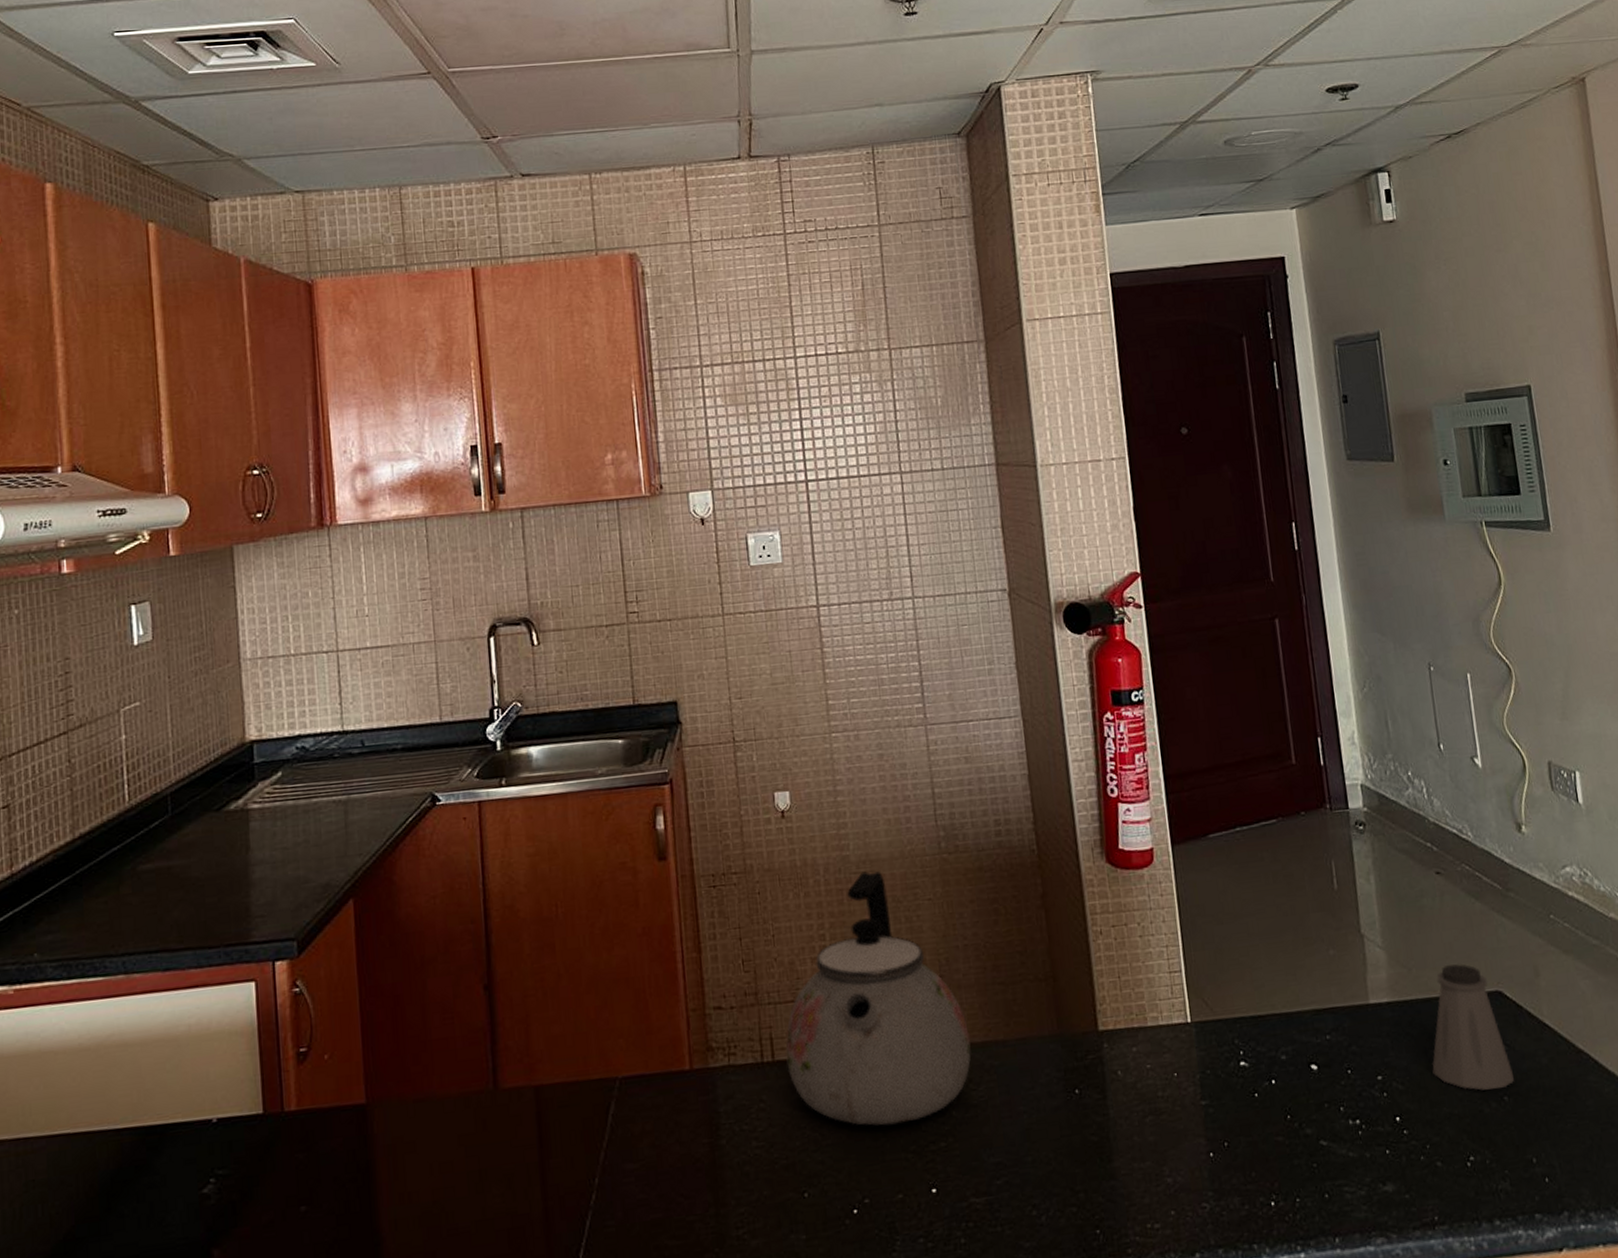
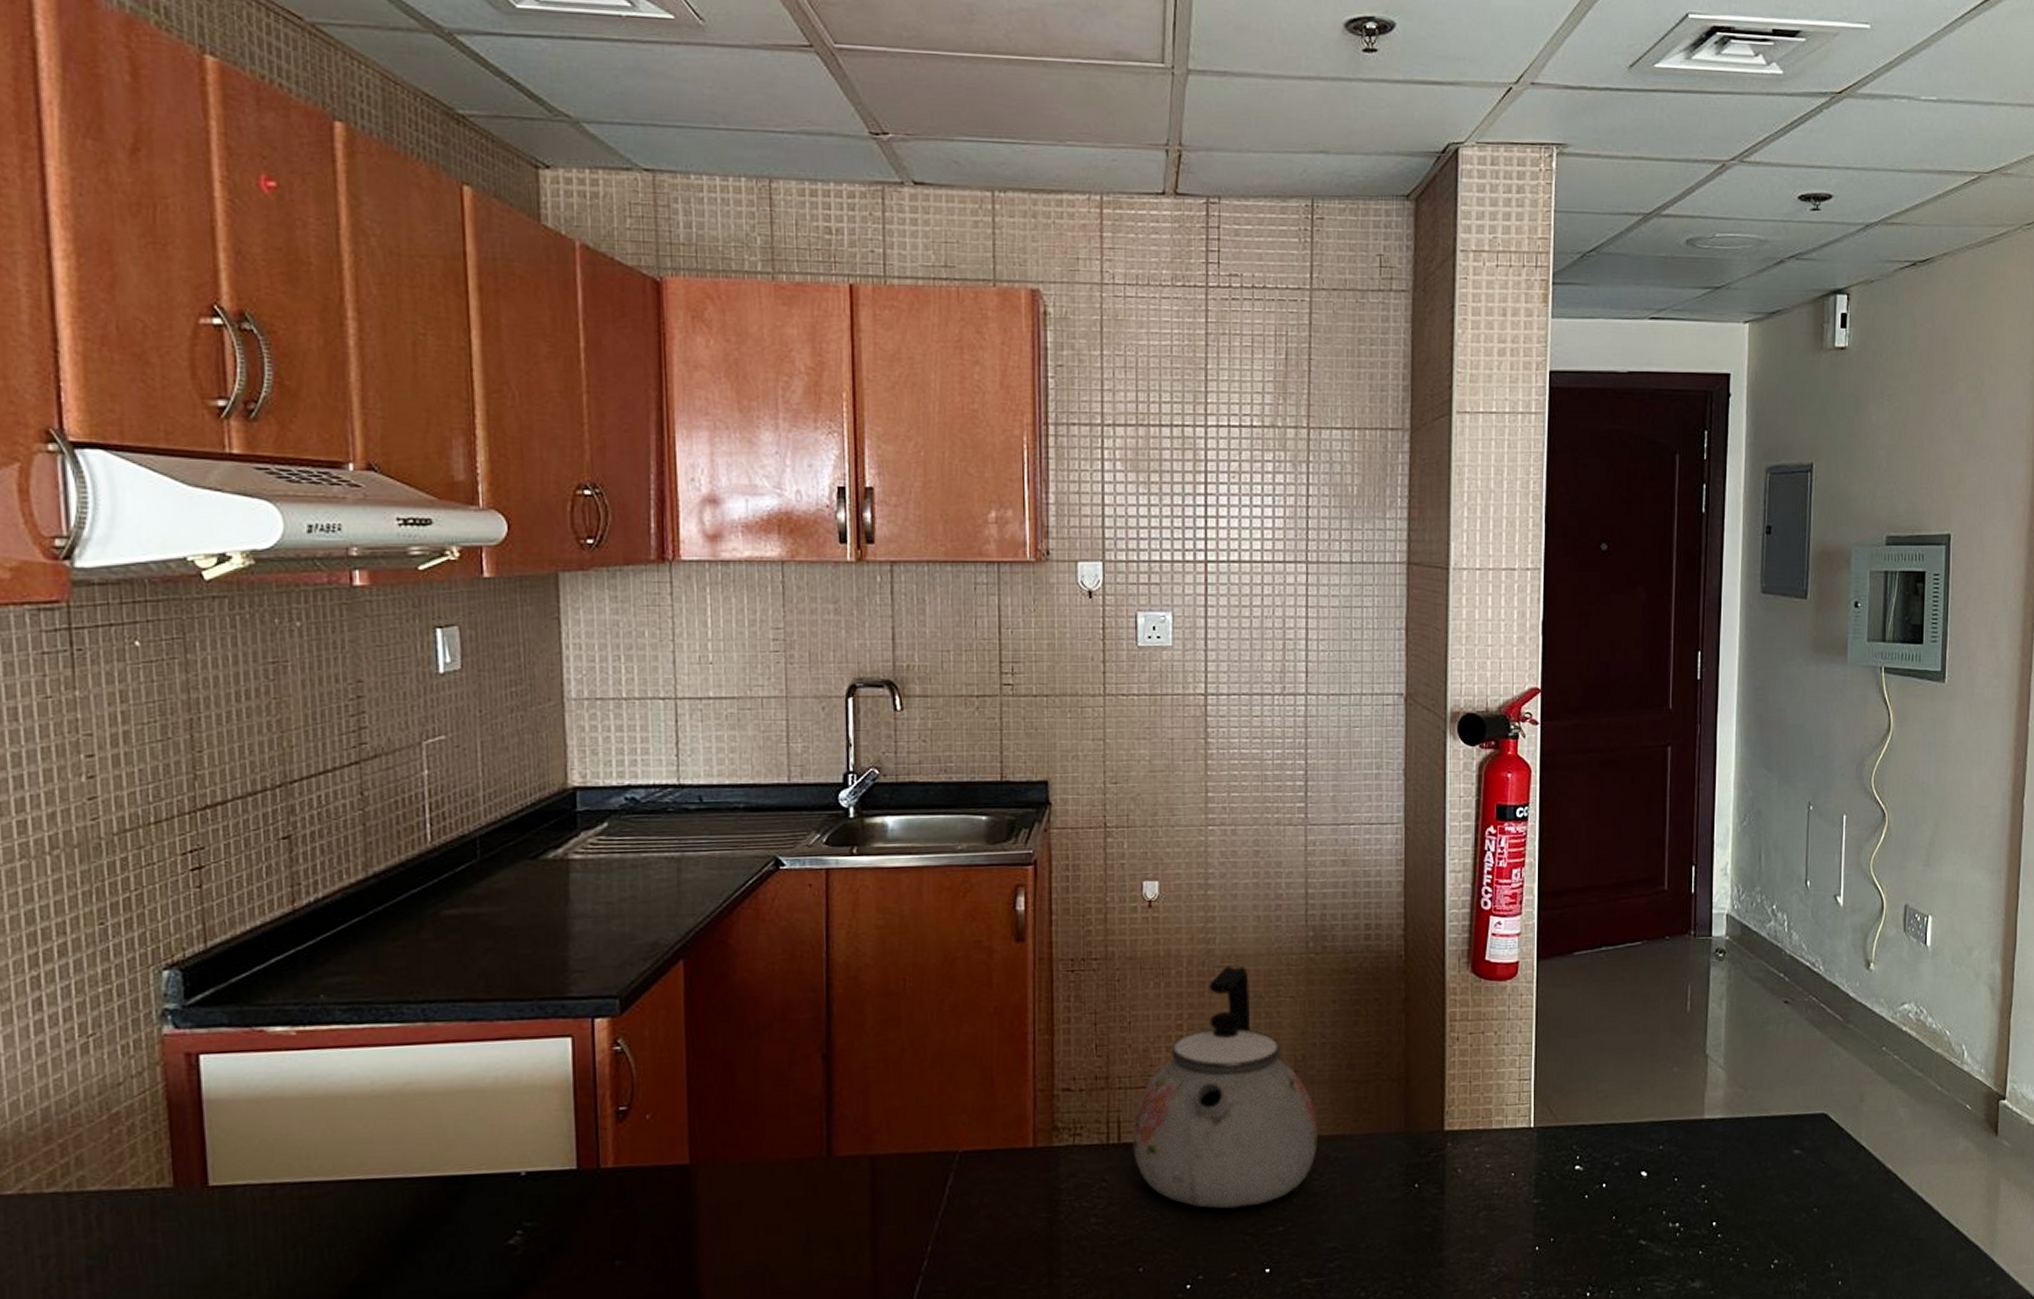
saltshaker: present [1432,964,1514,1091] -> none [1753,1087,1825,1202]

